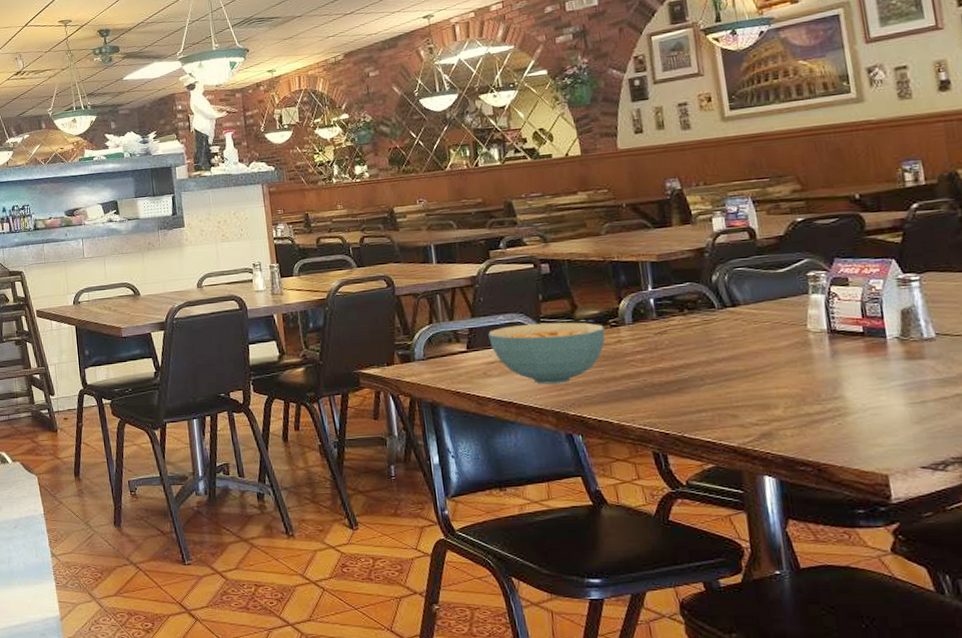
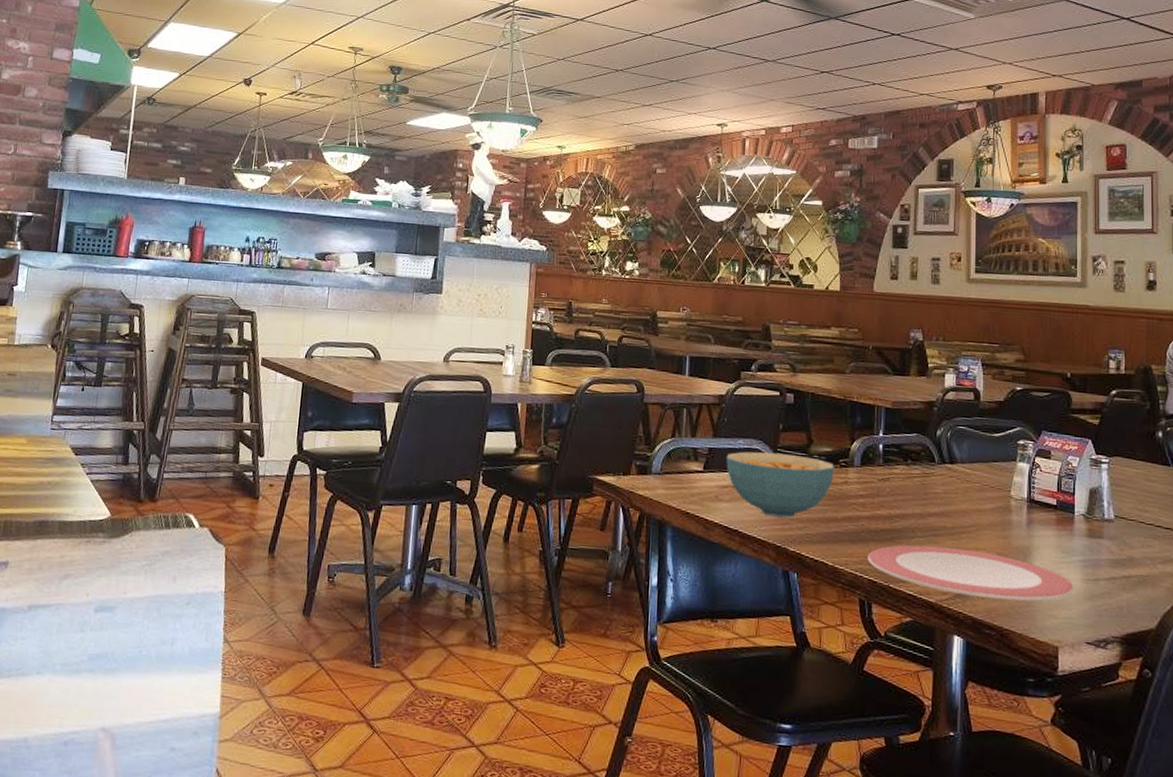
plate: none [655,389,898,436] -> present [867,545,1074,601]

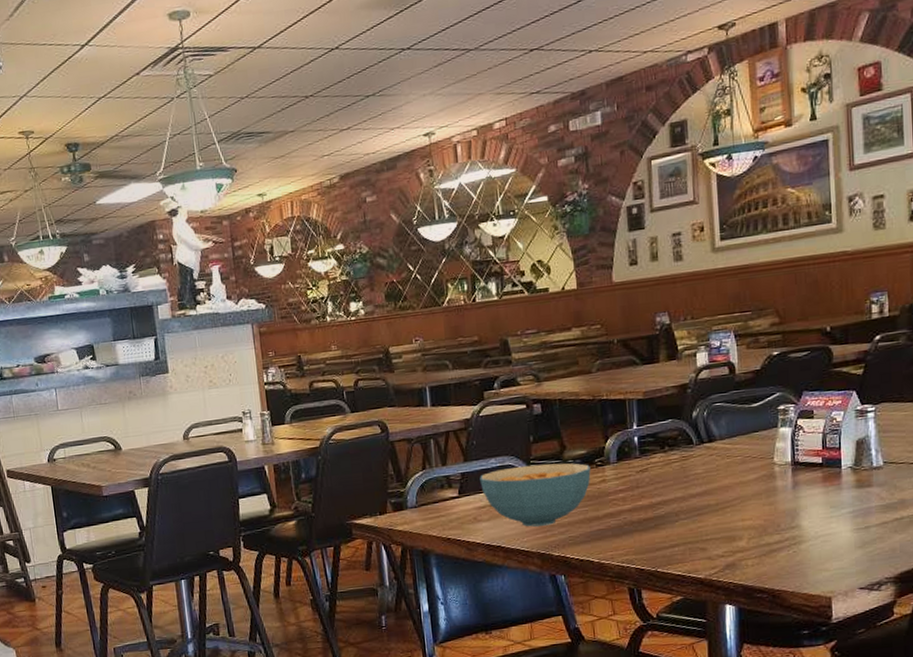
plate: present [867,545,1074,601] -> none [633,521,844,566]

